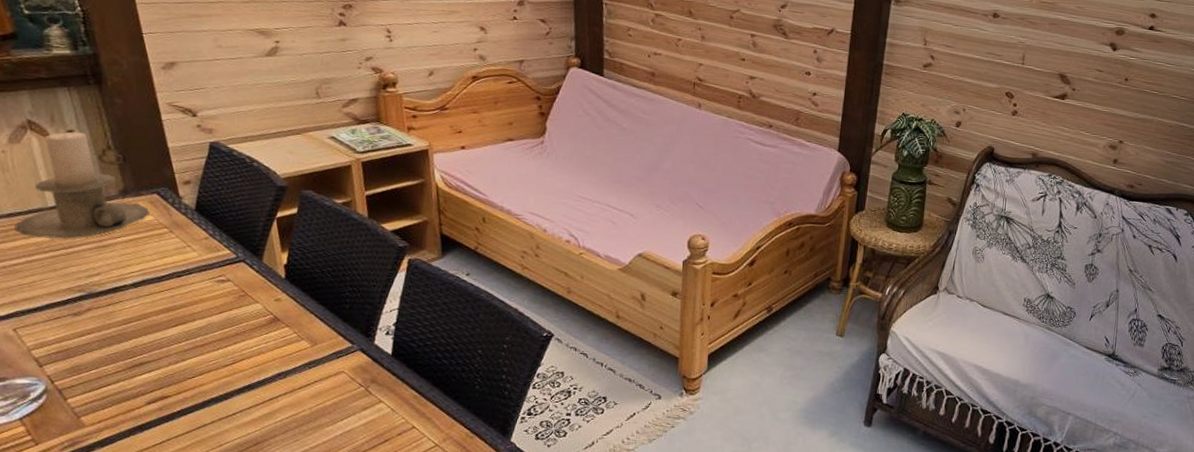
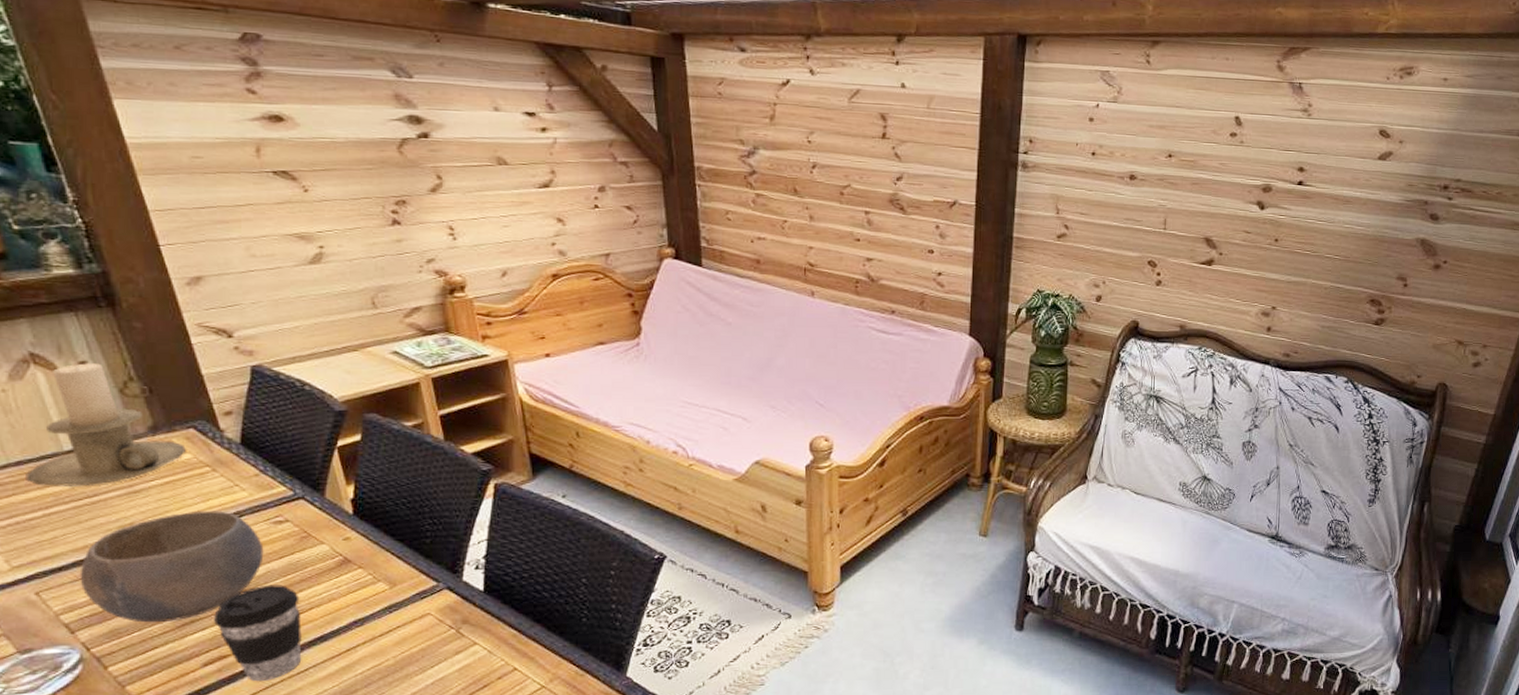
bowl: none [51,266,207,363] -> present [80,511,264,623]
coffee cup: none [160,336,234,421] -> present [214,585,302,681]

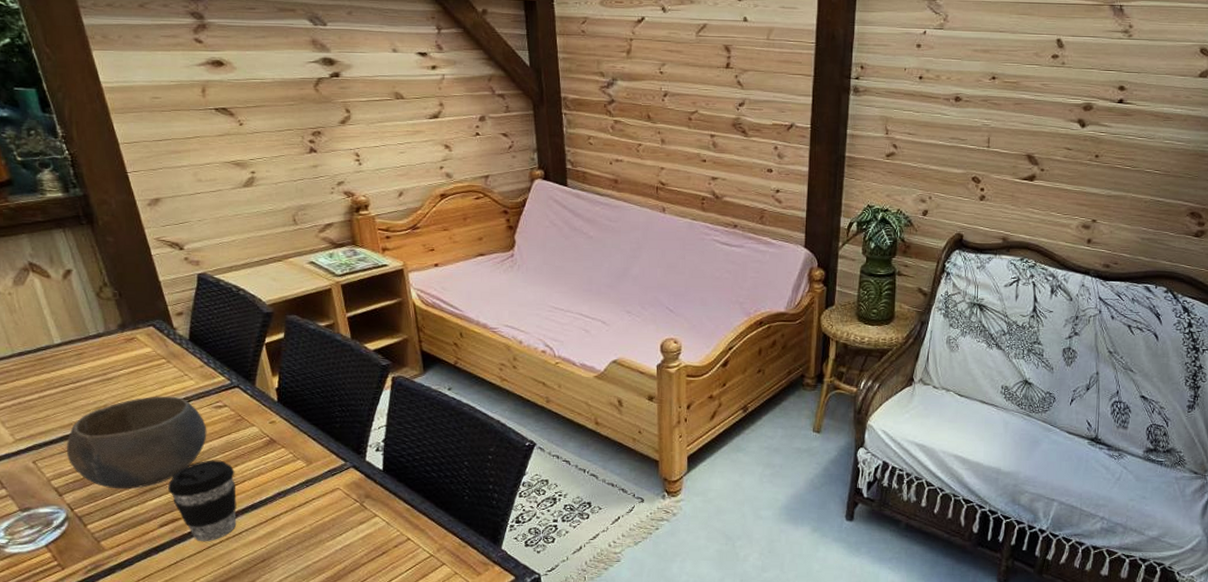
candle holder: present [26,363,186,487] -> none [26,271,147,374]

